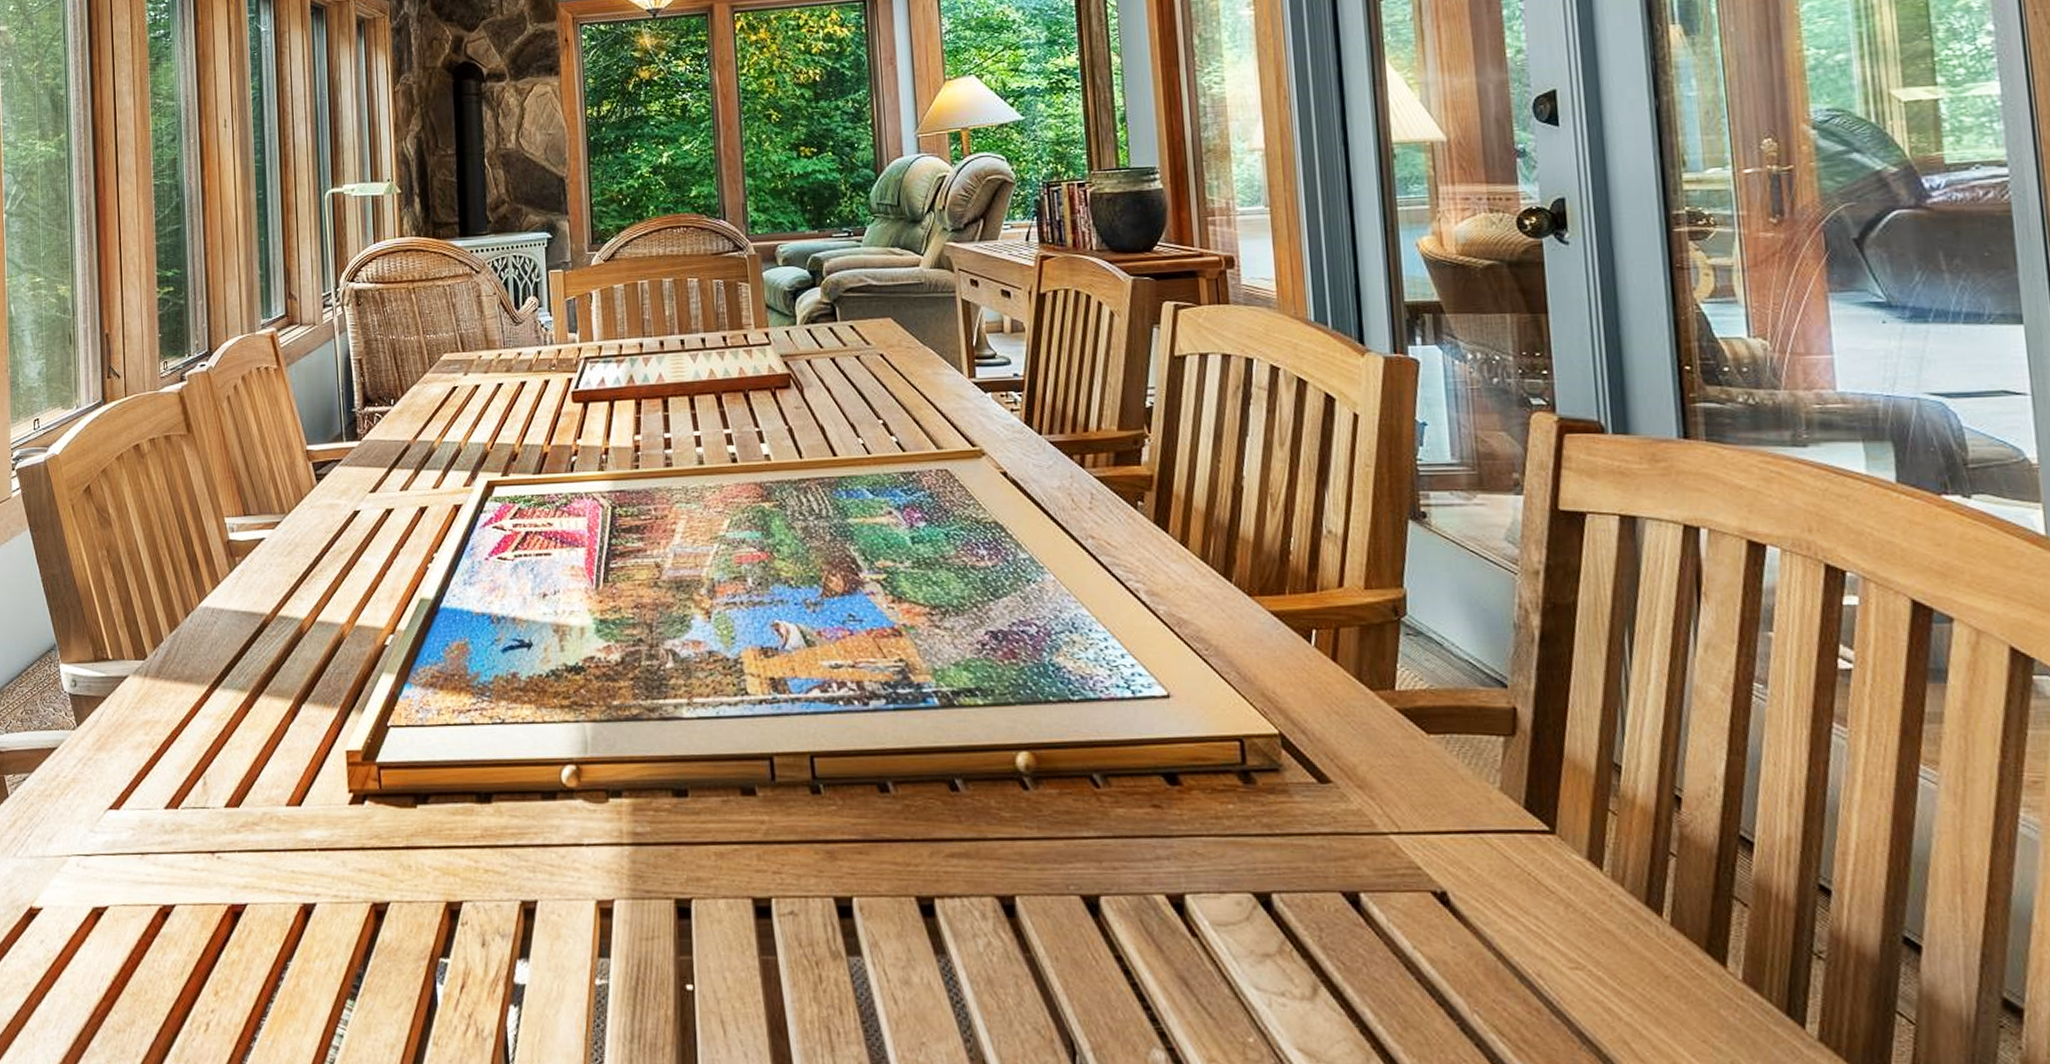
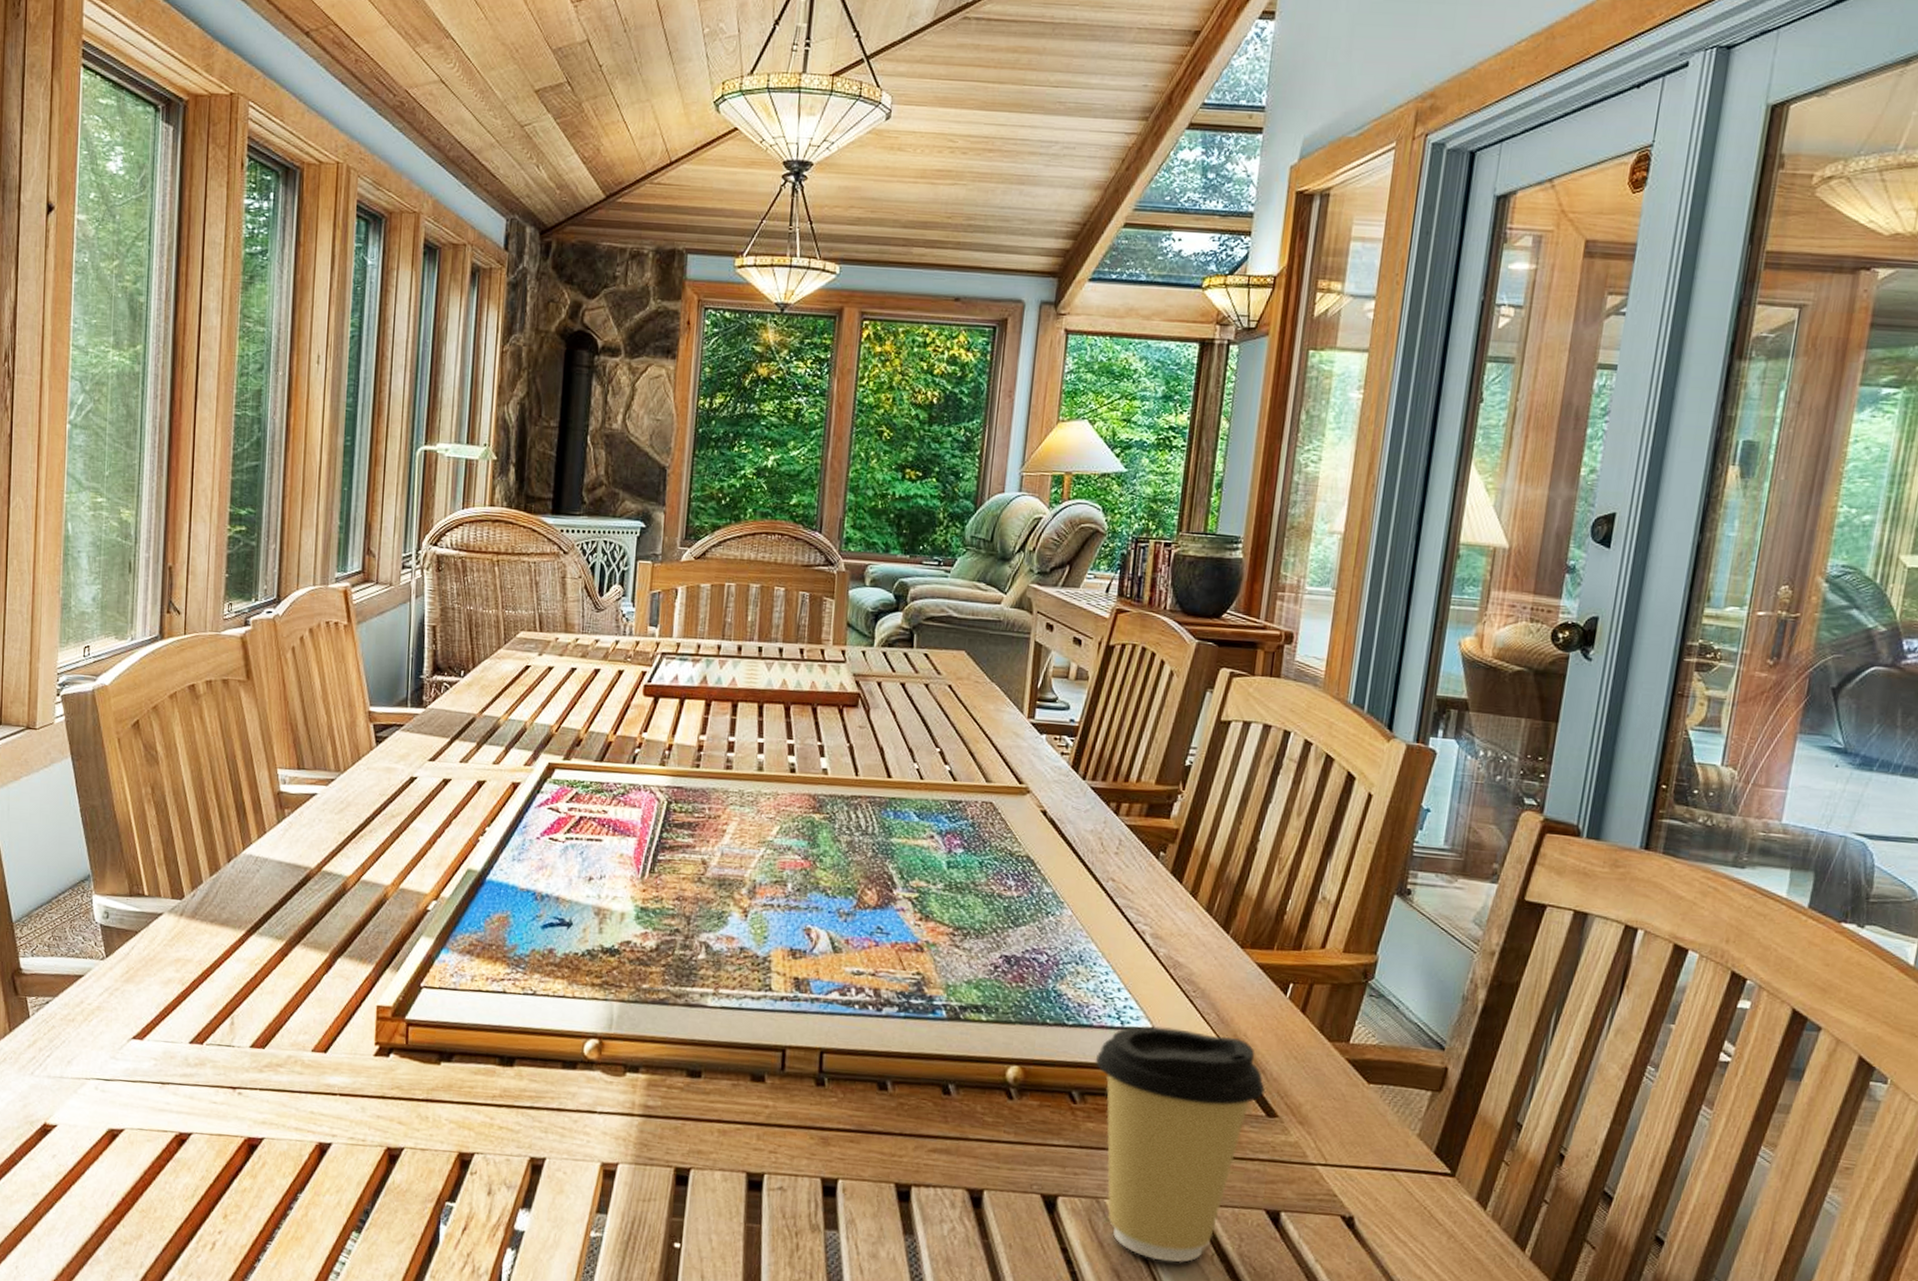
coffee cup: none [1111,693,1310,963] -> present [1095,1026,1265,1263]

